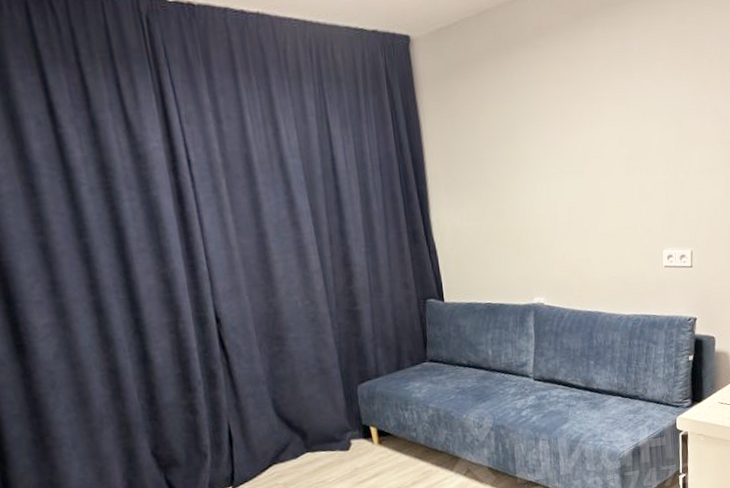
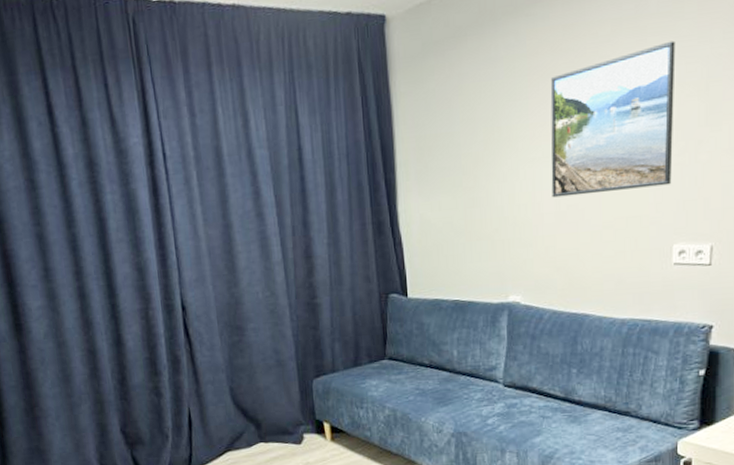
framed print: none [558,77,659,209] -> present [550,40,676,198]

